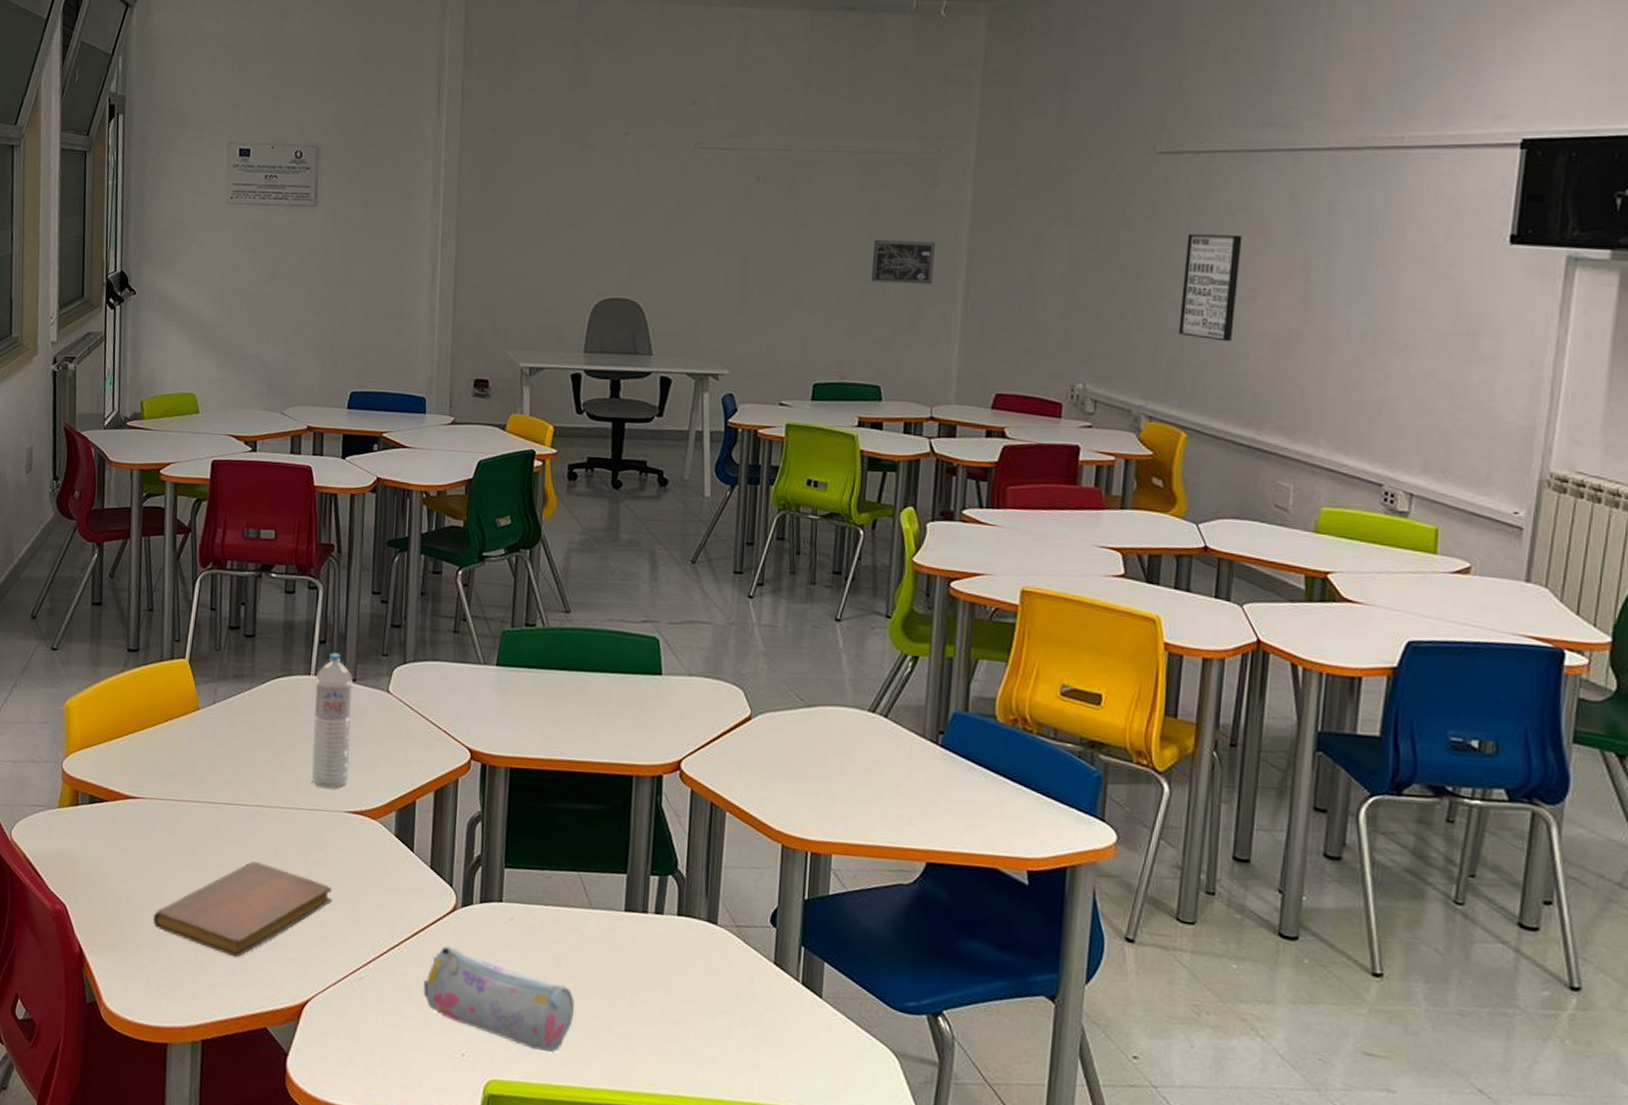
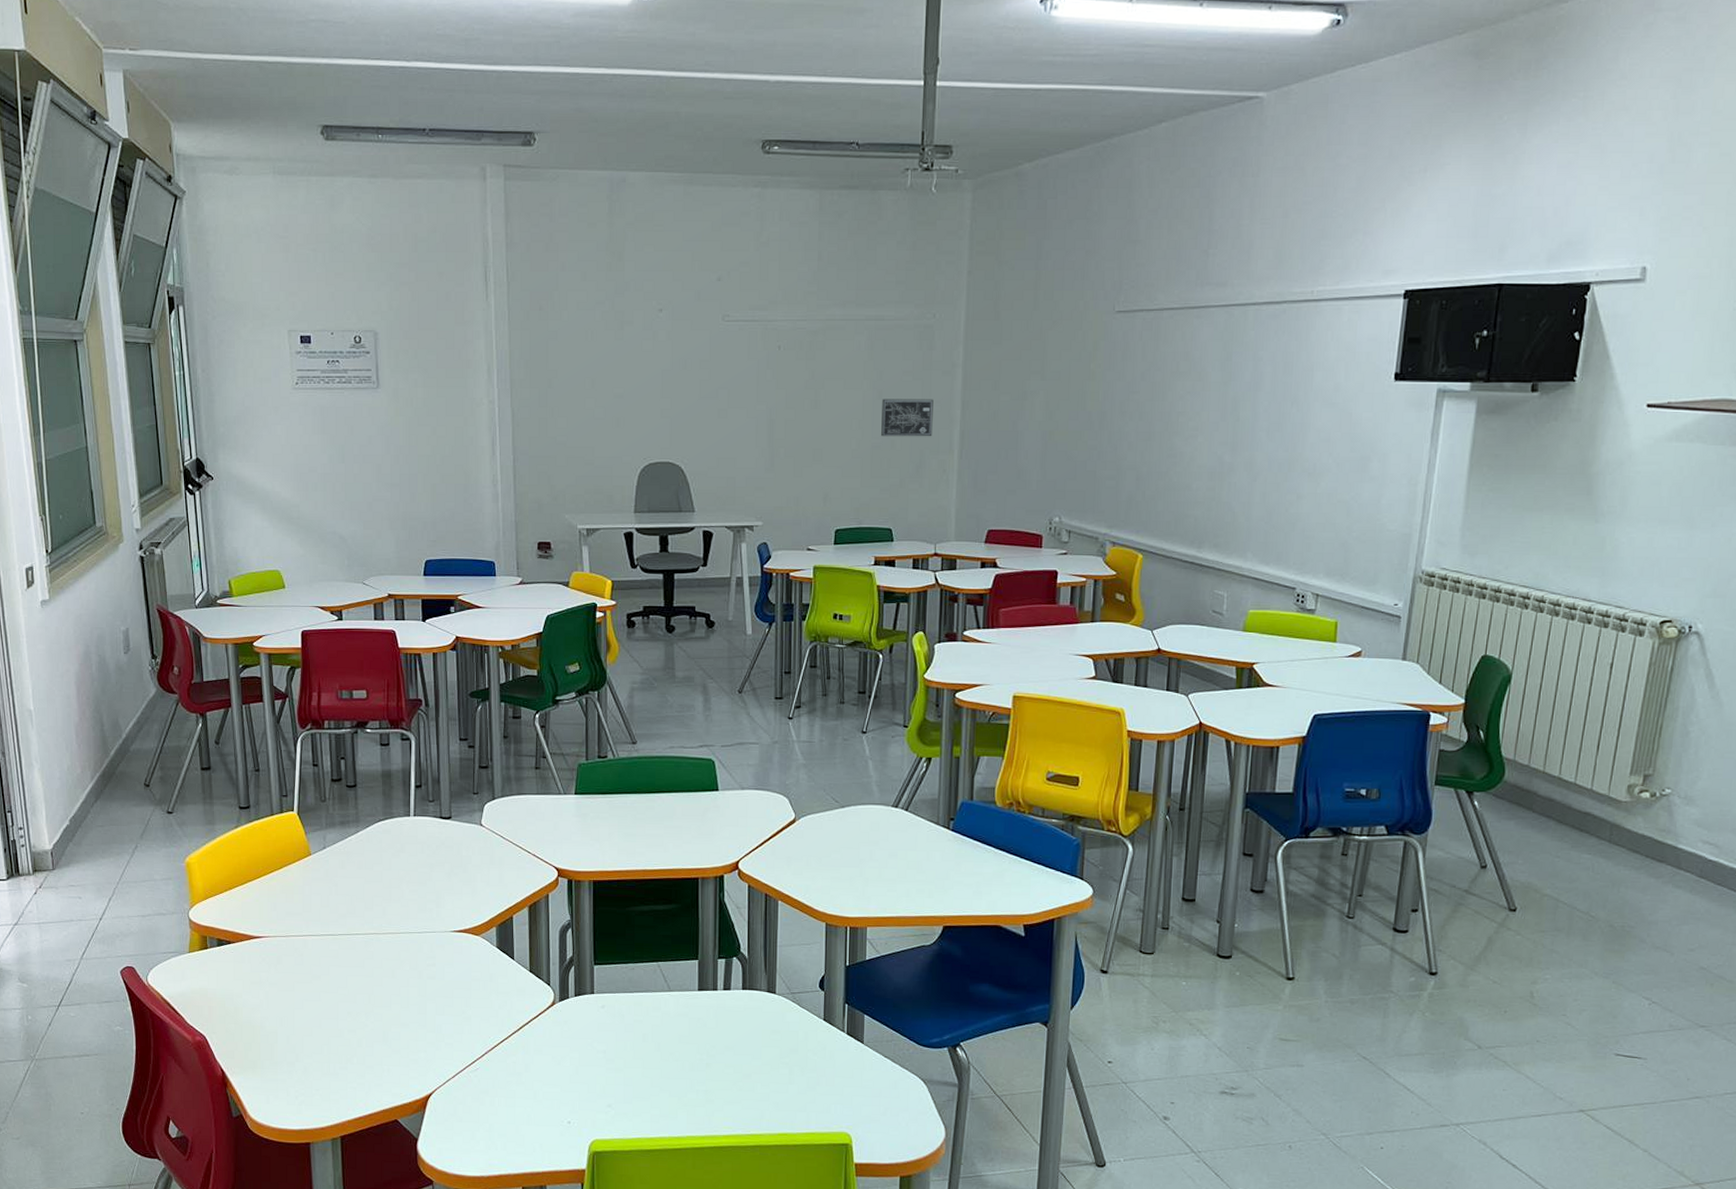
notebook: present [153,861,332,958] -> none [286,982,446,1064]
water bottle: present [311,652,354,789] -> none [415,795,452,913]
pencil case: present [423,945,575,1053] -> none [531,1035,661,1112]
wall art: present [1178,234,1242,342] -> none [1135,382,1186,475]

